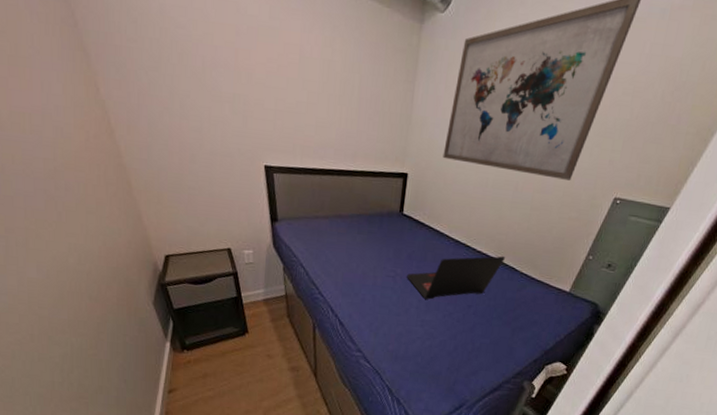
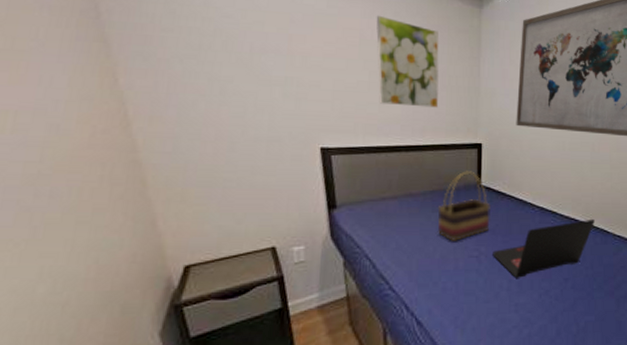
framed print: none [315,29,376,134] -> present [376,15,439,108]
woven basket: none [360,198,410,261] -> present [437,171,490,241]

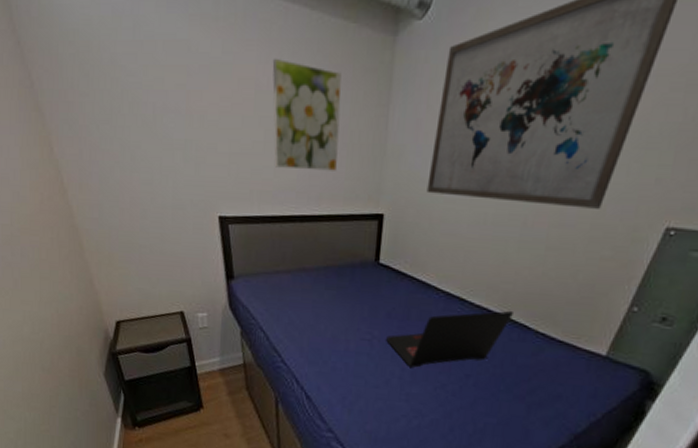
woven basket: present [437,171,490,241] -> none [329,246,388,322]

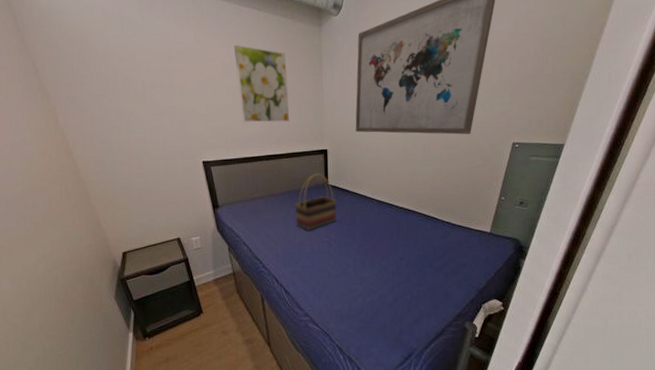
woven basket: none [329,246,388,322] -> present [294,173,337,230]
laptop: present [386,310,513,368] -> none [340,208,426,258]

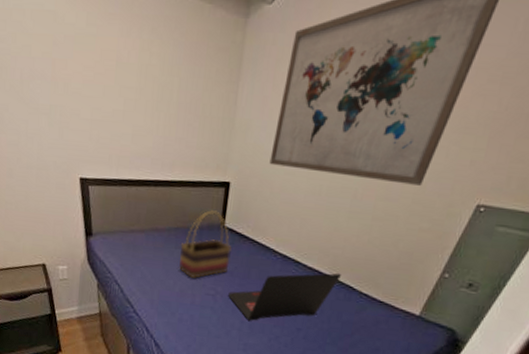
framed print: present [233,44,290,122] -> none [132,32,197,141]
laptop: none [340,208,426,258] -> present [228,273,341,321]

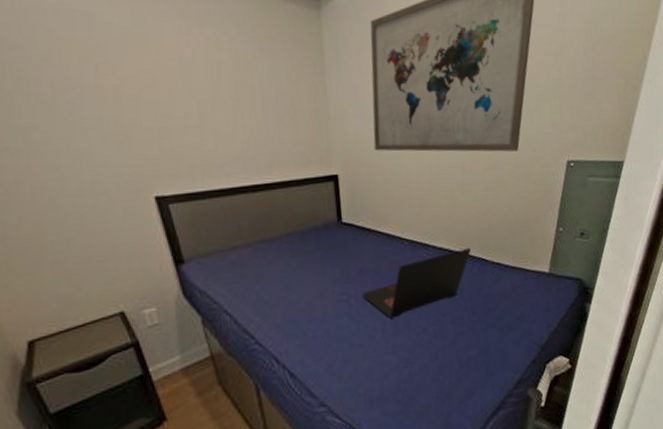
woven basket: present [178,210,232,278] -> none [296,207,357,287]

